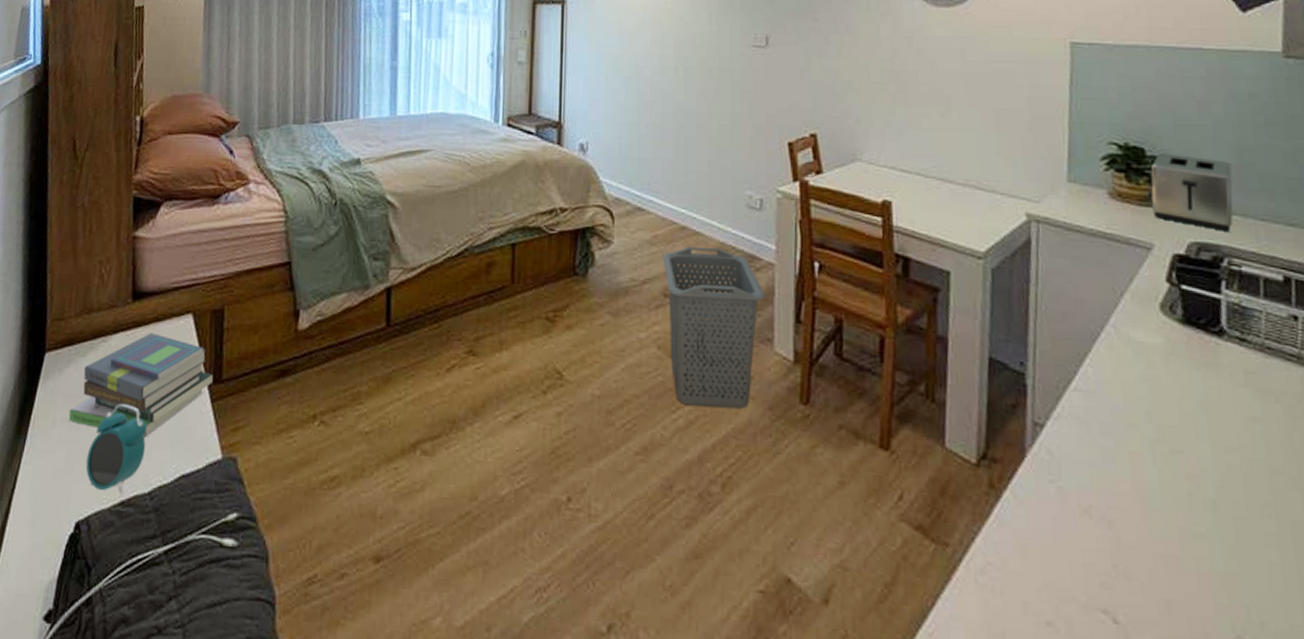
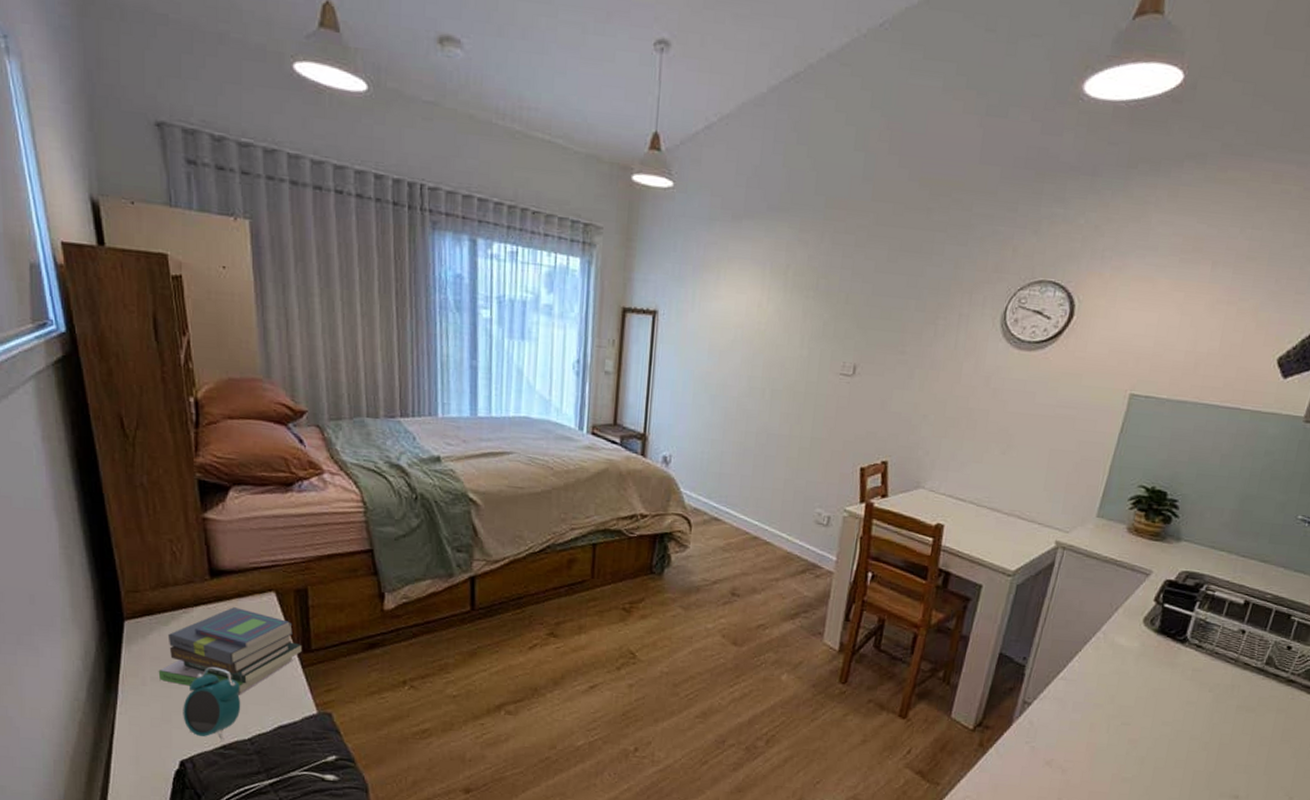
laundry basket: present [663,246,766,409] -> none [733,554,822,685]
toaster: present [1146,153,1233,231] -> none [1158,497,1233,564]

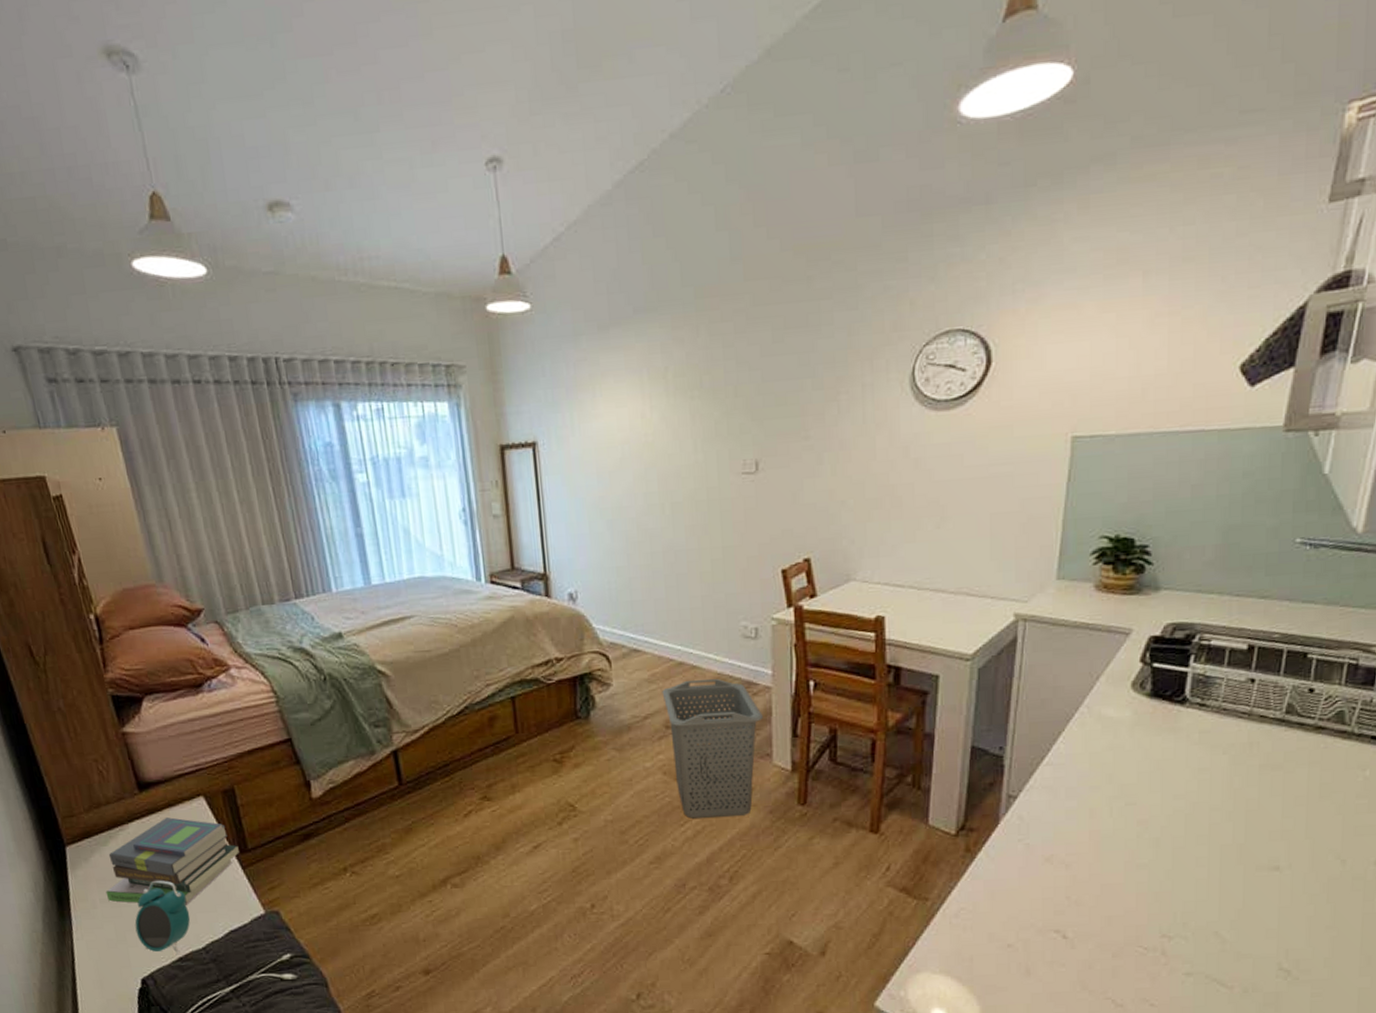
laundry basket: none [733,554,822,685] -> present [662,678,764,819]

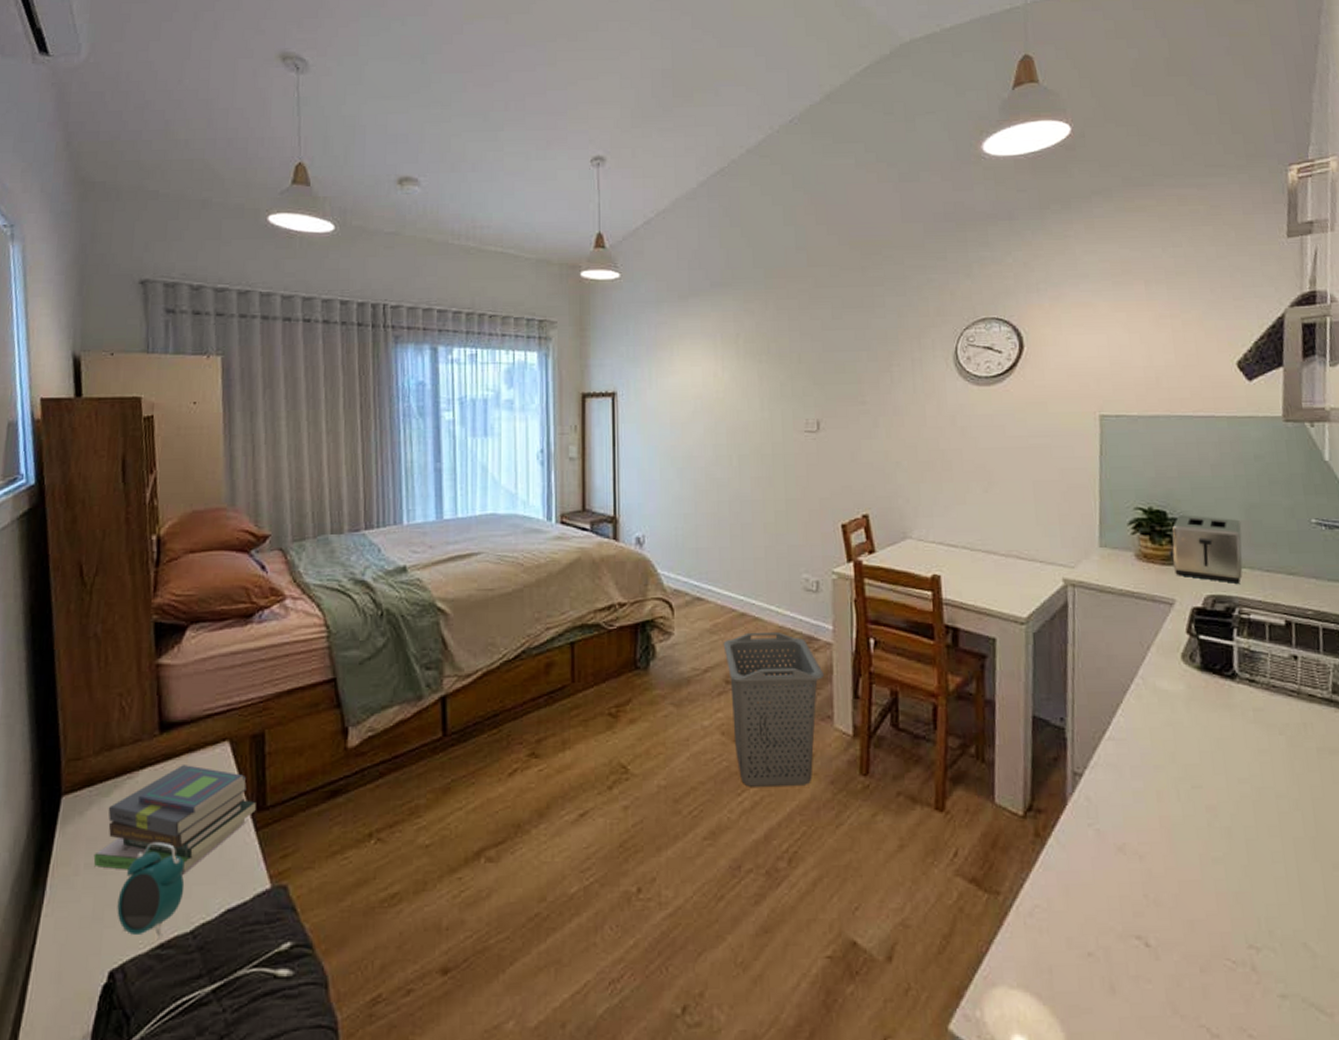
toaster: none [1131,541,1217,610] -> present [1168,515,1243,584]

